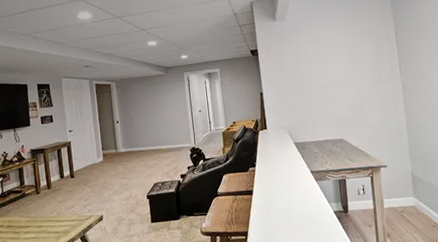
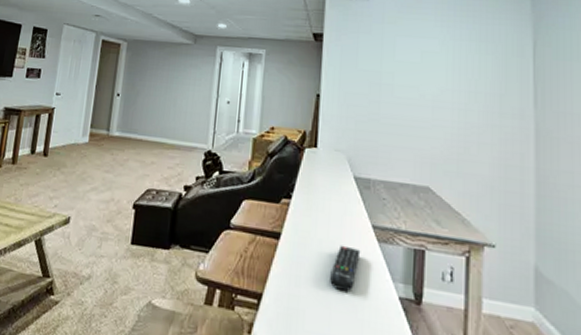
remote control: none [289,188,306,217] -> present [330,245,361,293]

